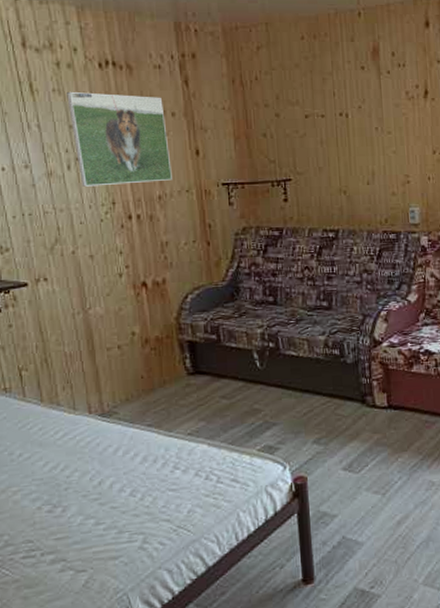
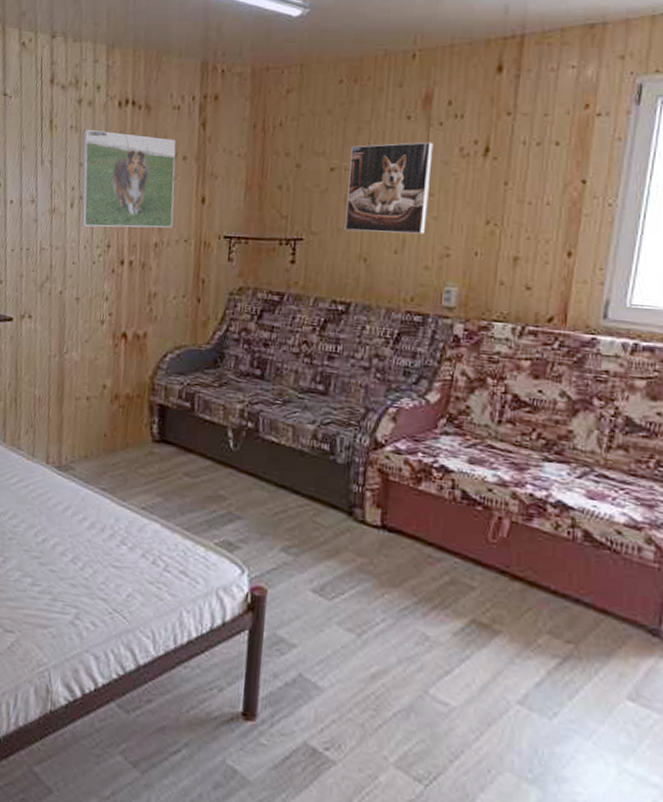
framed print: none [320,88,388,169] -> present [345,142,434,235]

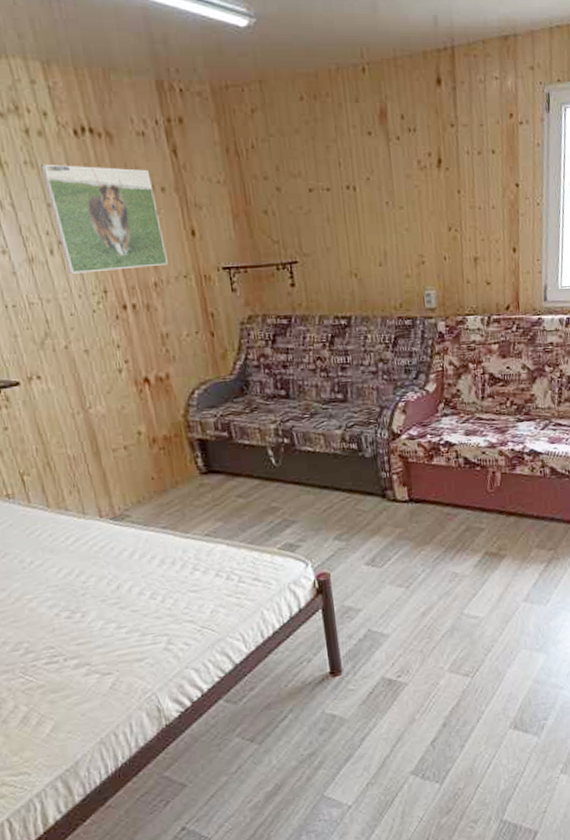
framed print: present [345,142,434,235] -> none [324,156,401,250]

